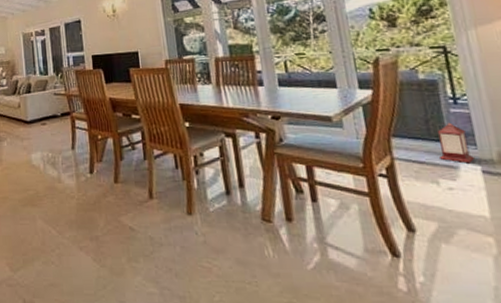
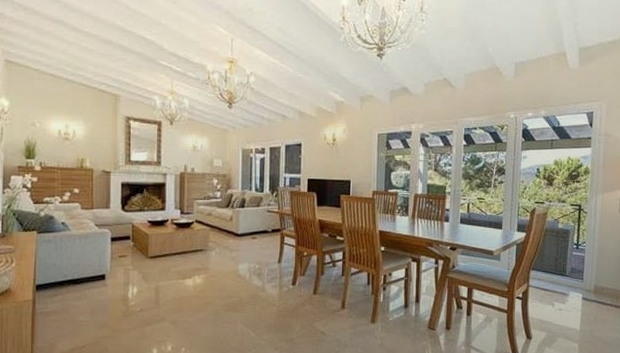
lantern: present [436,121,475,164] -> none [558,261,580,292]

